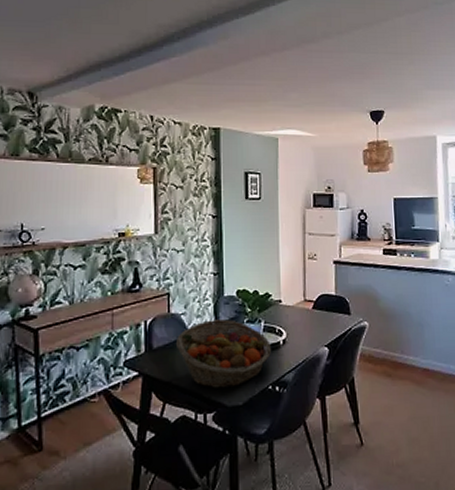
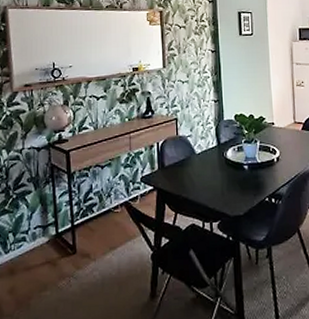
fruit basket: present [175,319,271,389] -> none [183,140,267,201]

